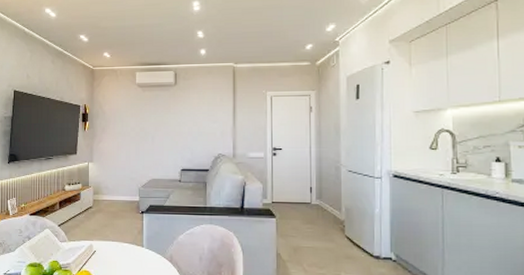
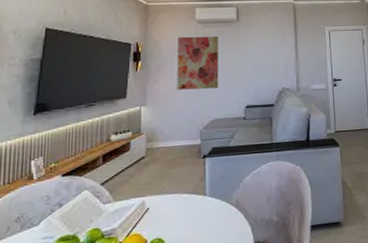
wall art: none [119,99,157,151] -> present [177,36,219,90]

